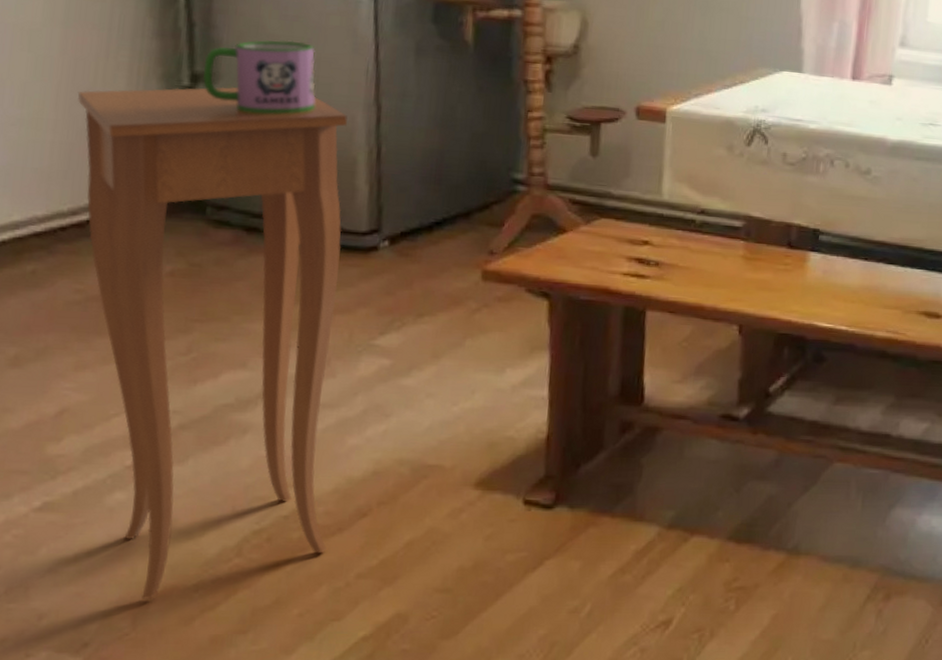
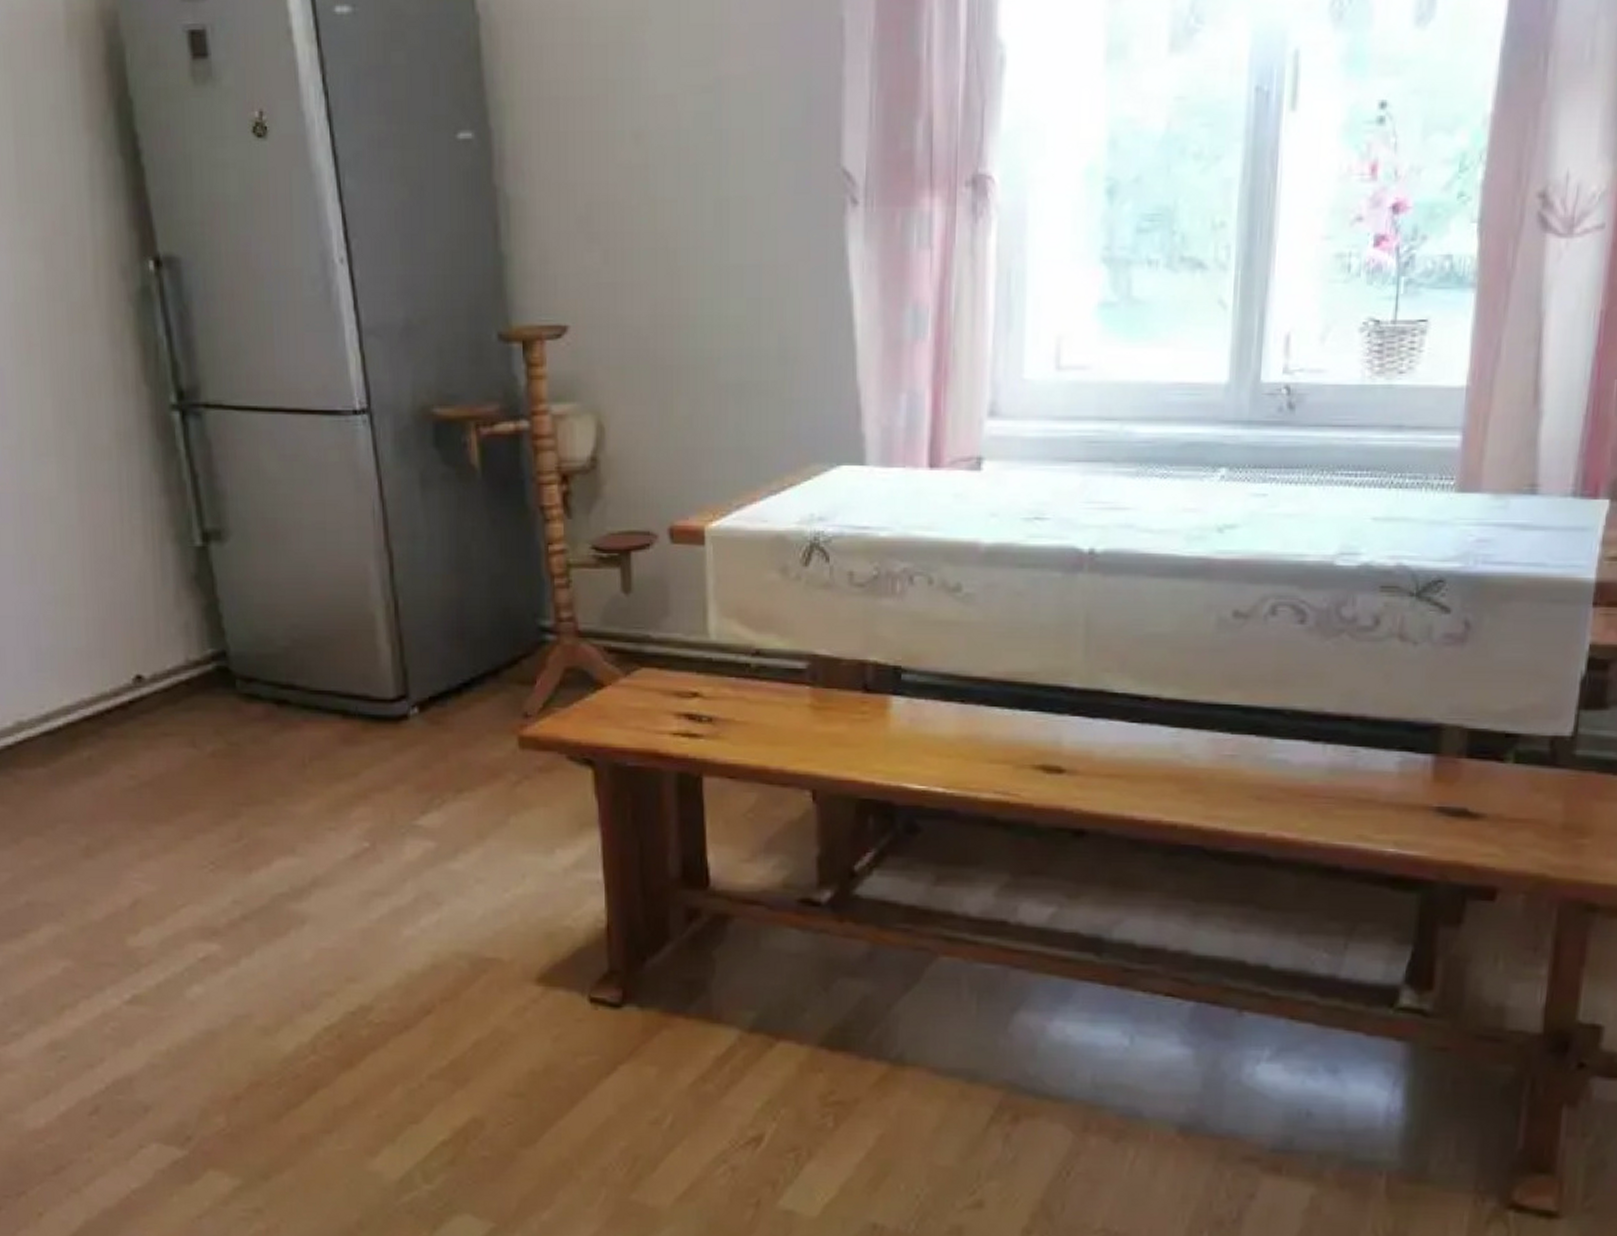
side table: present [77,86,348,599] -> none [101,542,396,1095]
mug: present [202,40,316,115] -> none [212,484,326,572]

